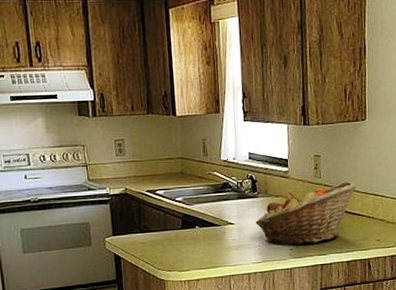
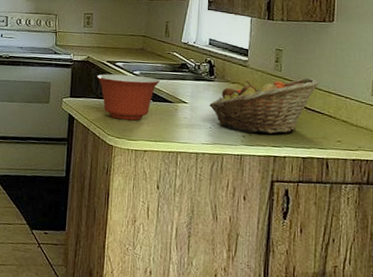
mixing bowl: none [138,202,204,251] -> present [97,74,160,121]

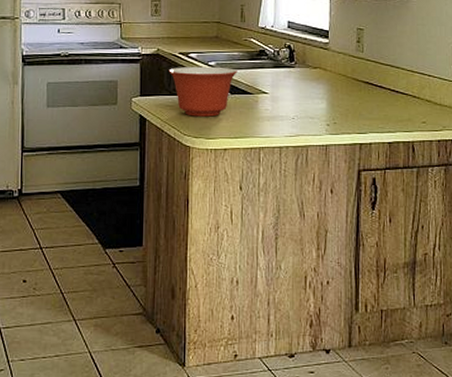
fruit basket: present [209,78,320,134] -> none [291,57,403,120]

